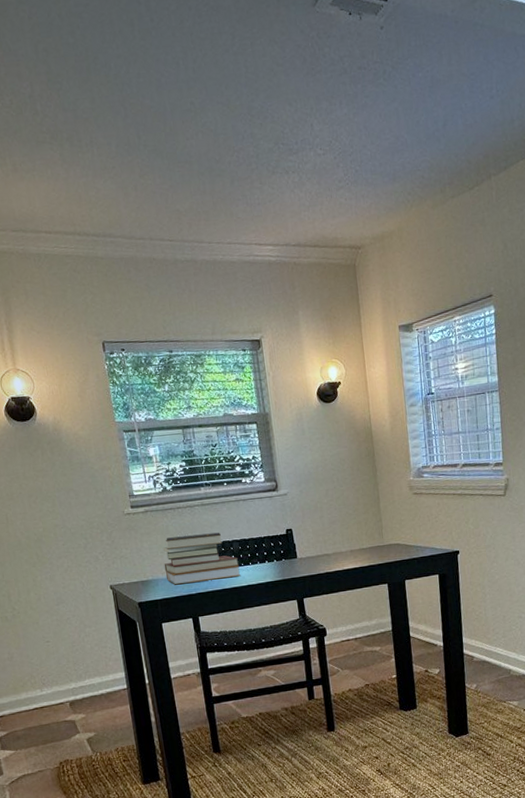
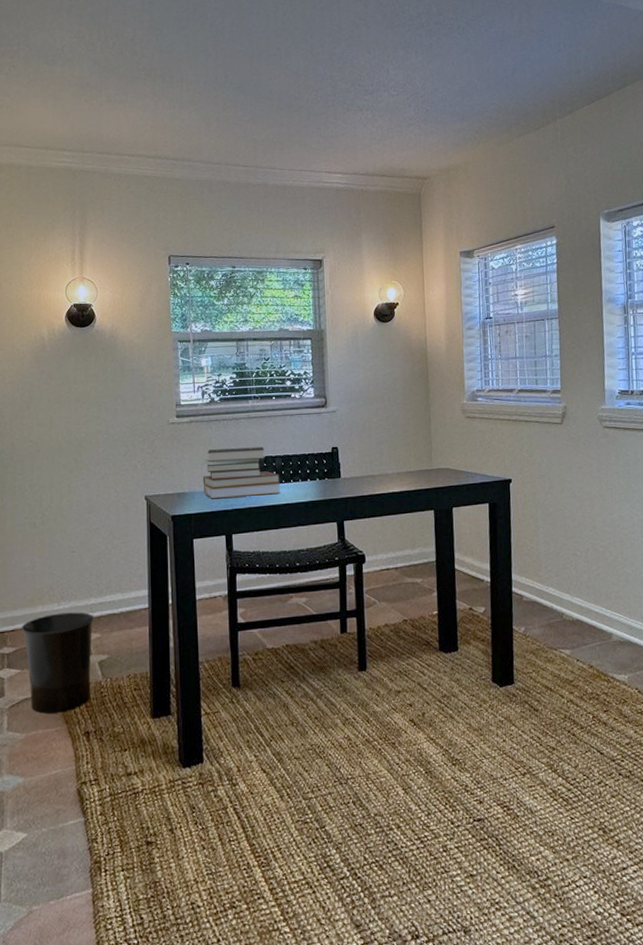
waste bin: none [8,696,84,787] -> present [21,612,95,714]

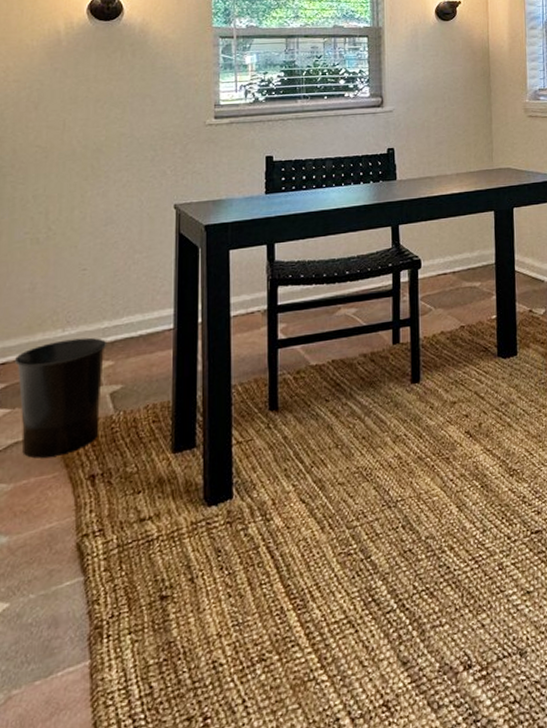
books: present [202,447,281,499] -> none [242,149,331,206]

